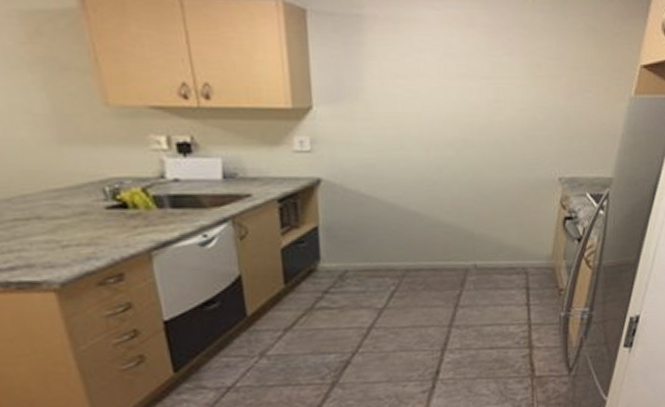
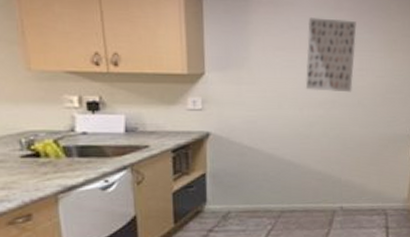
wall art: none [431,37,493,129] -> present [305,17,357,93]

